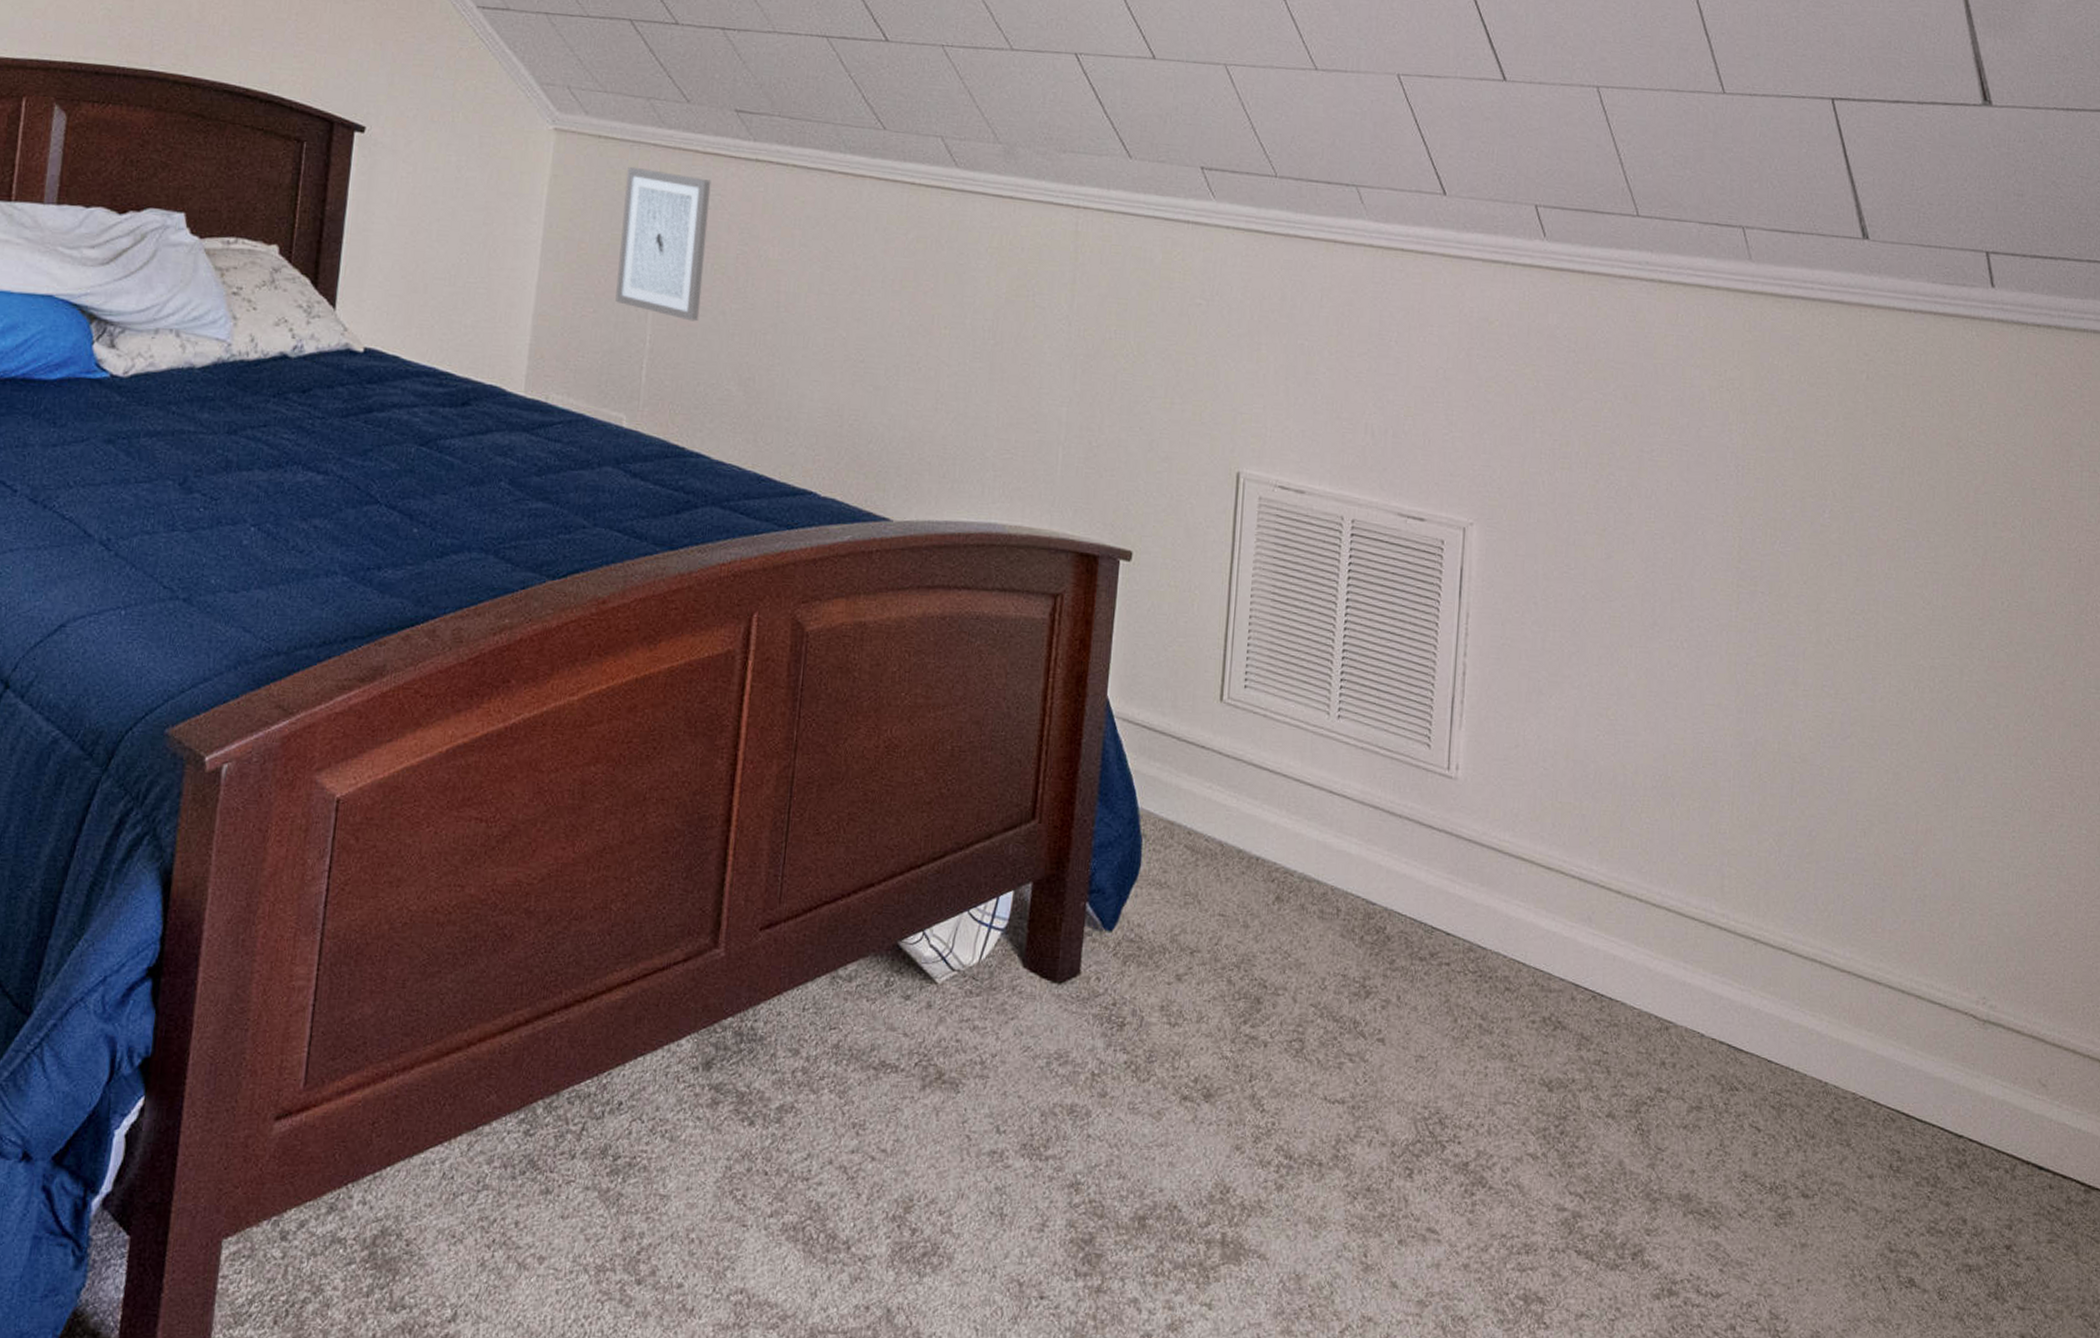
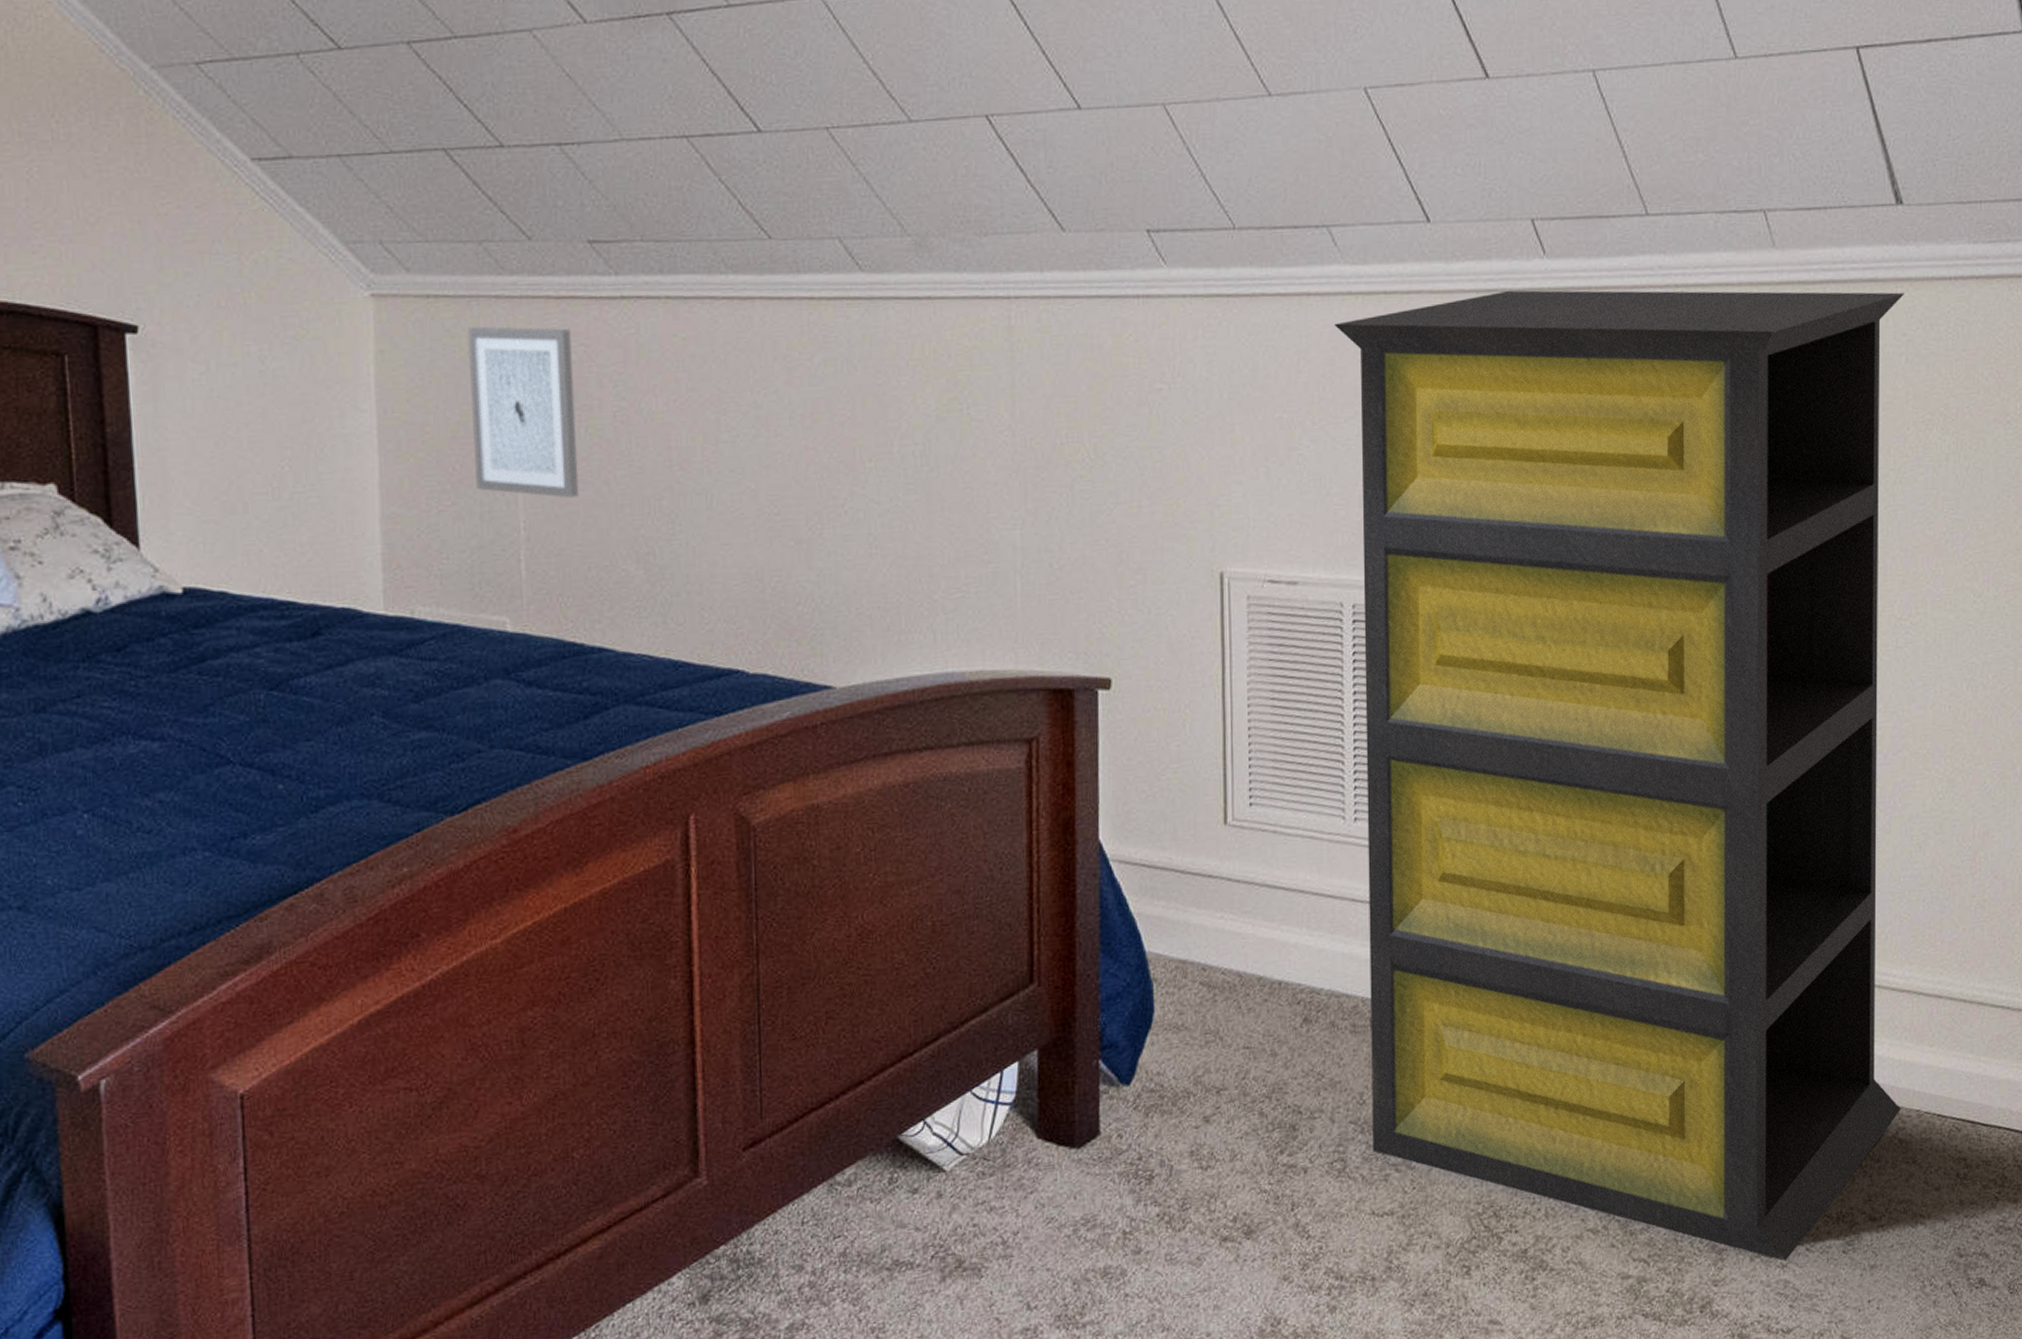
bookshelf: none [1330,263,1867,1223] -> present [1335,290,1904,1261]

